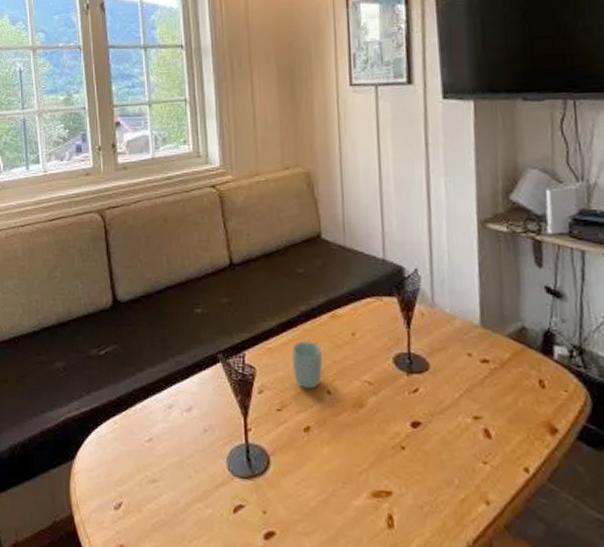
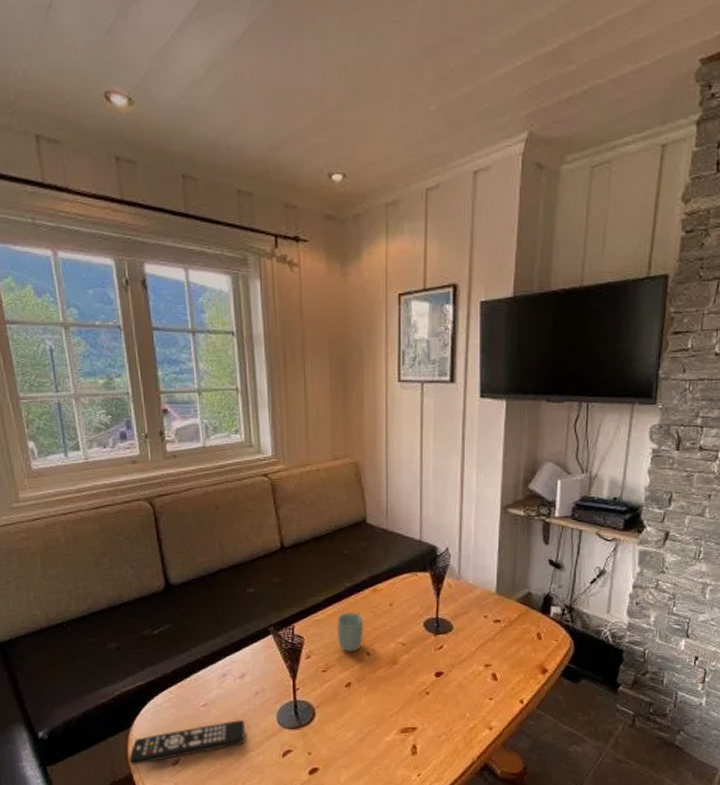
remote control: none [71,461,192,505] -> present [129,720,245,765]

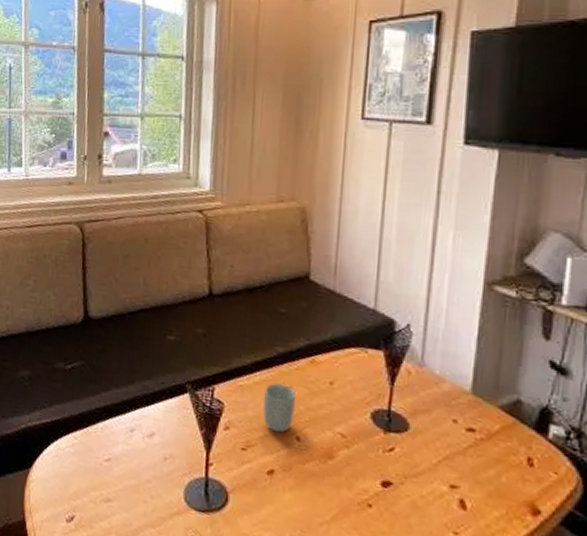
remote control: present [129,720,245,765] -> none [25,481,148,516]

